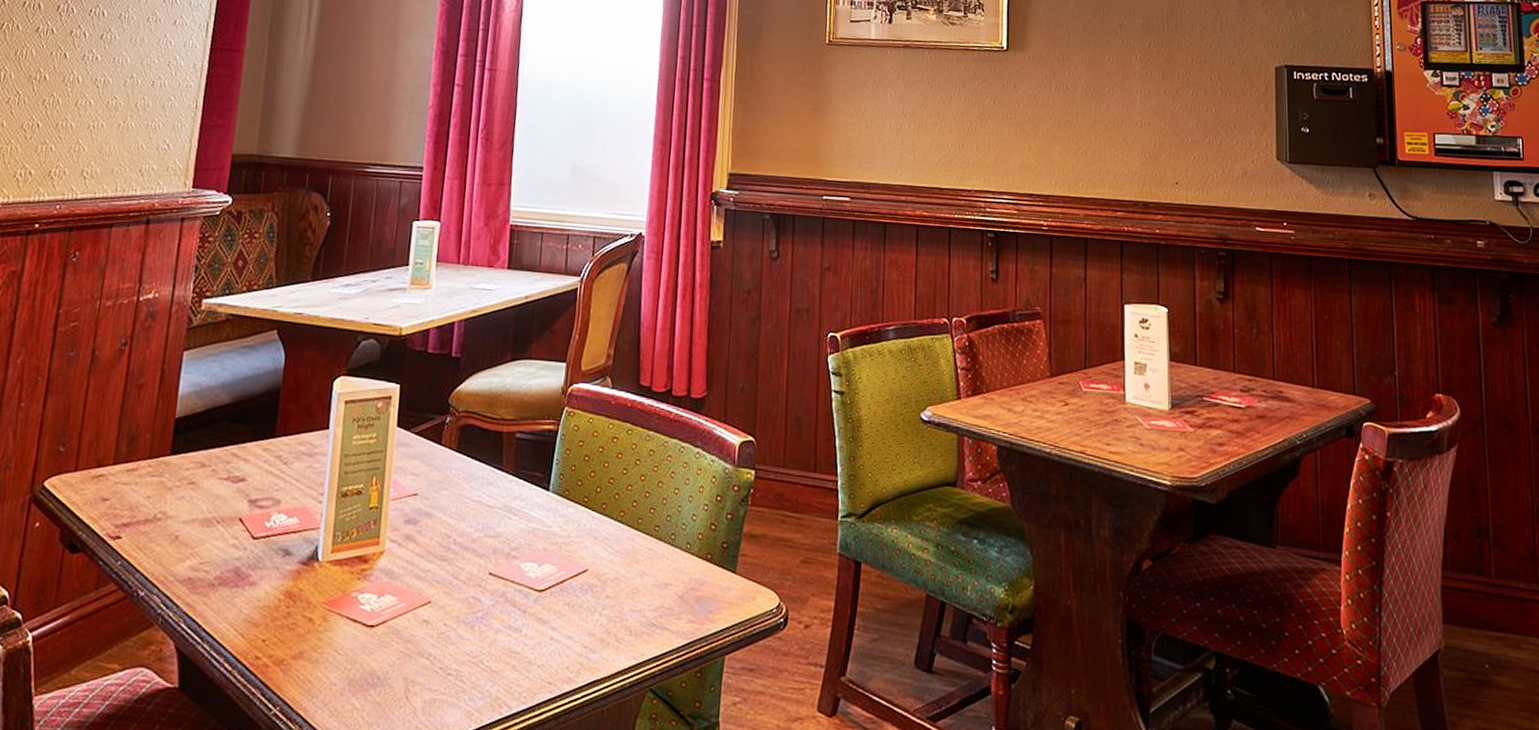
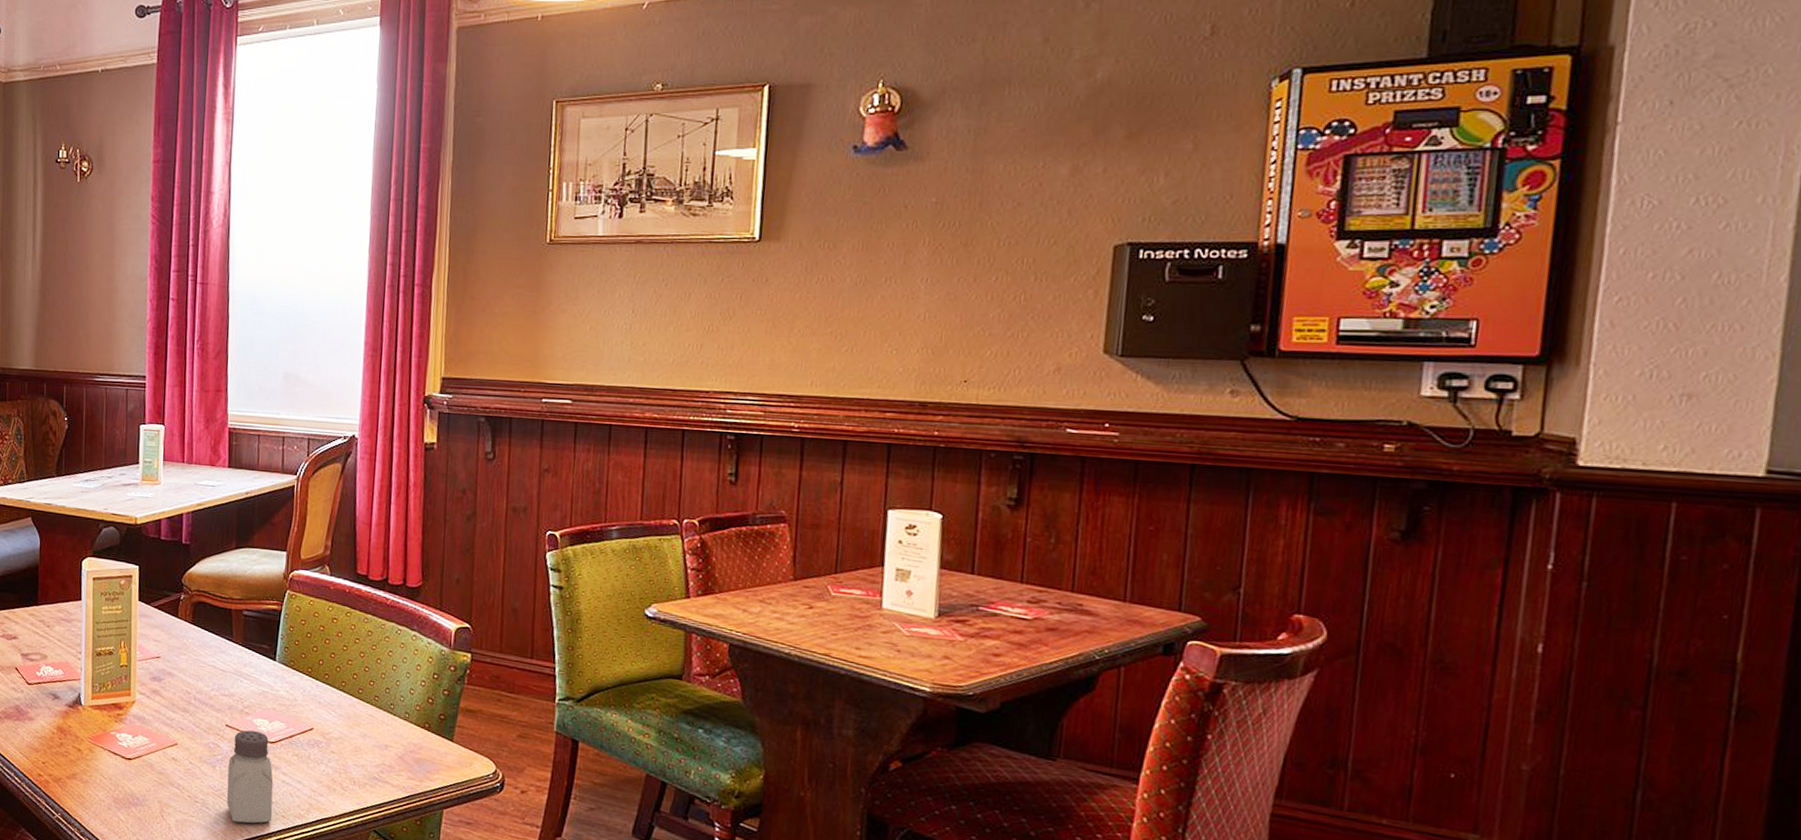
saltshaker: none [484,577,540,696] -> present [226,730,274,824]

